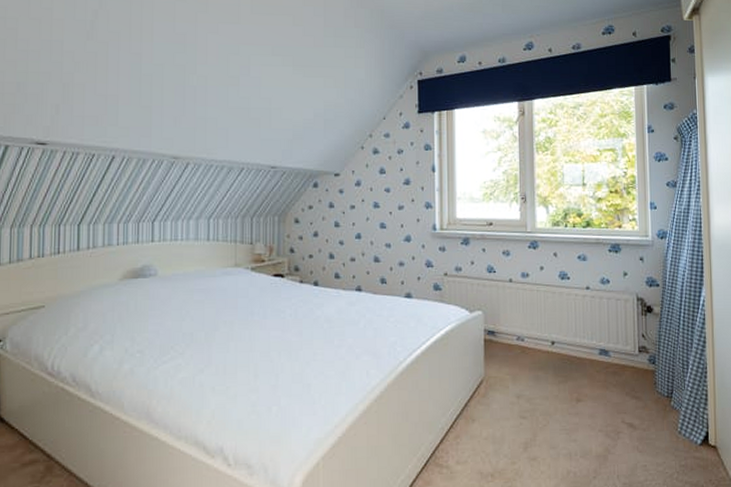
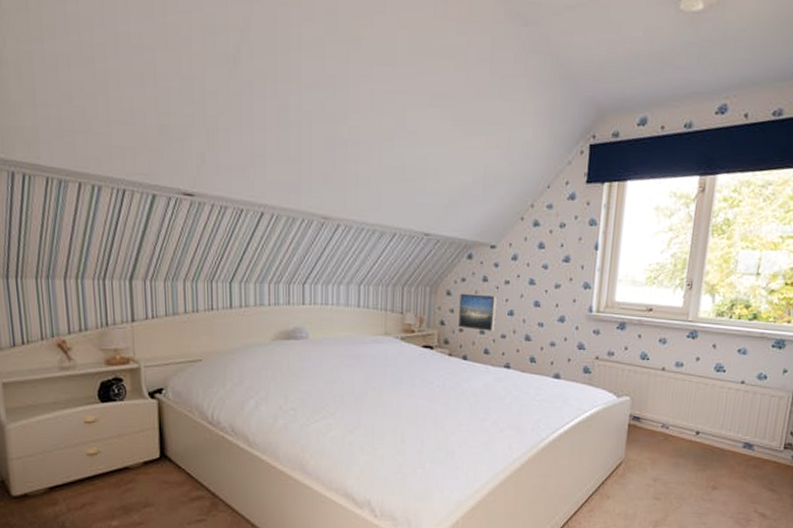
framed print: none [307,220,344,256] -> present [457,293,497,331]

